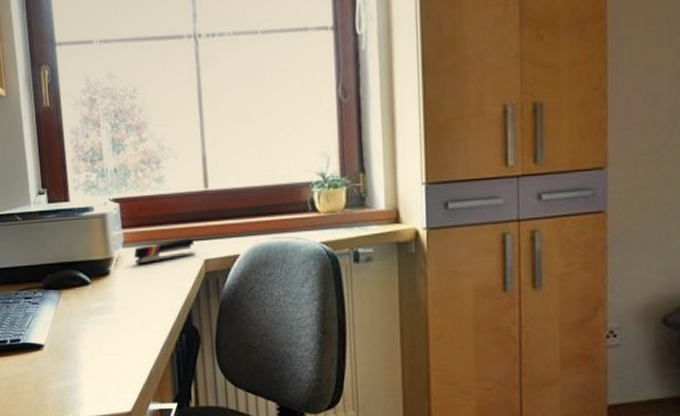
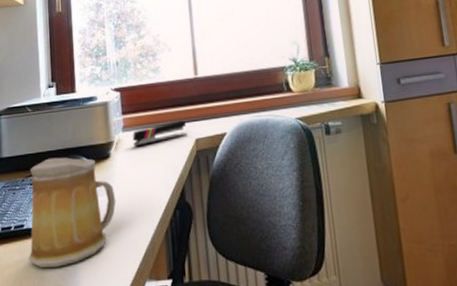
mug: none [23,271,117,383] -> present [28,157,116,268]

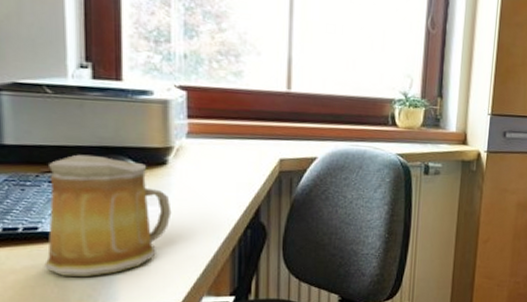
stapler: present [133,120,188,147] -> none [200,136,271,158]

